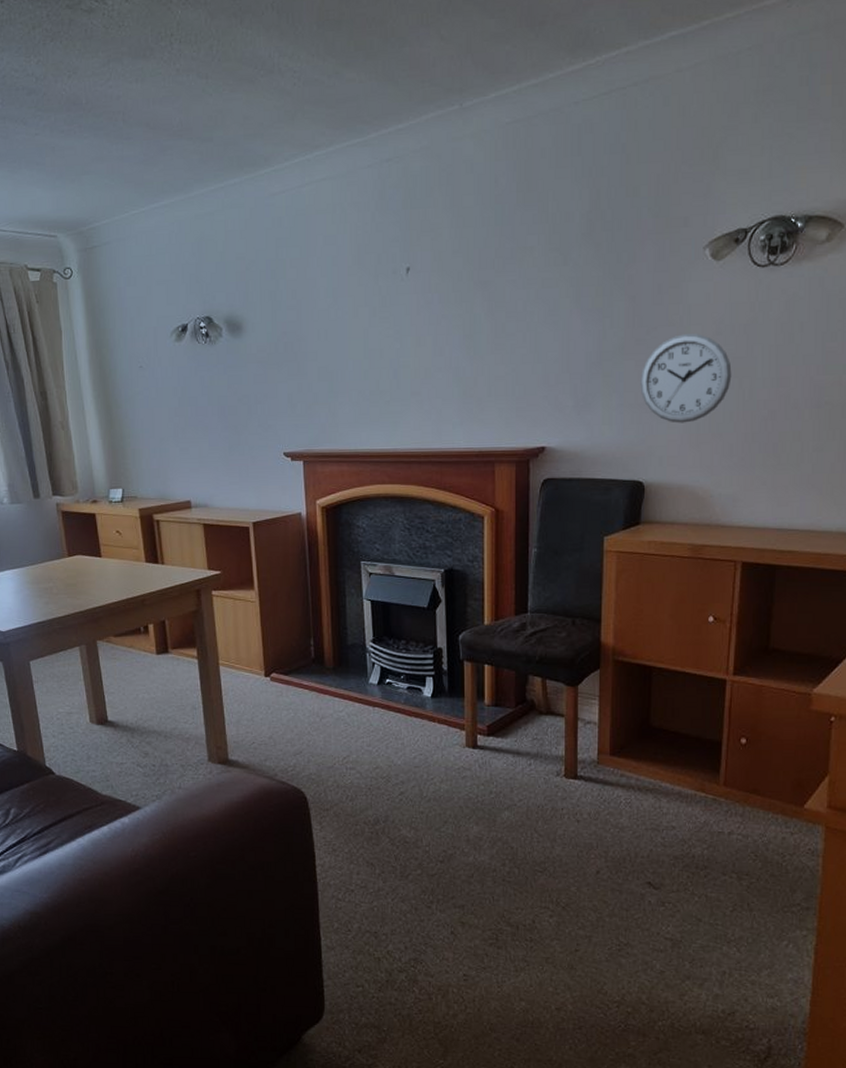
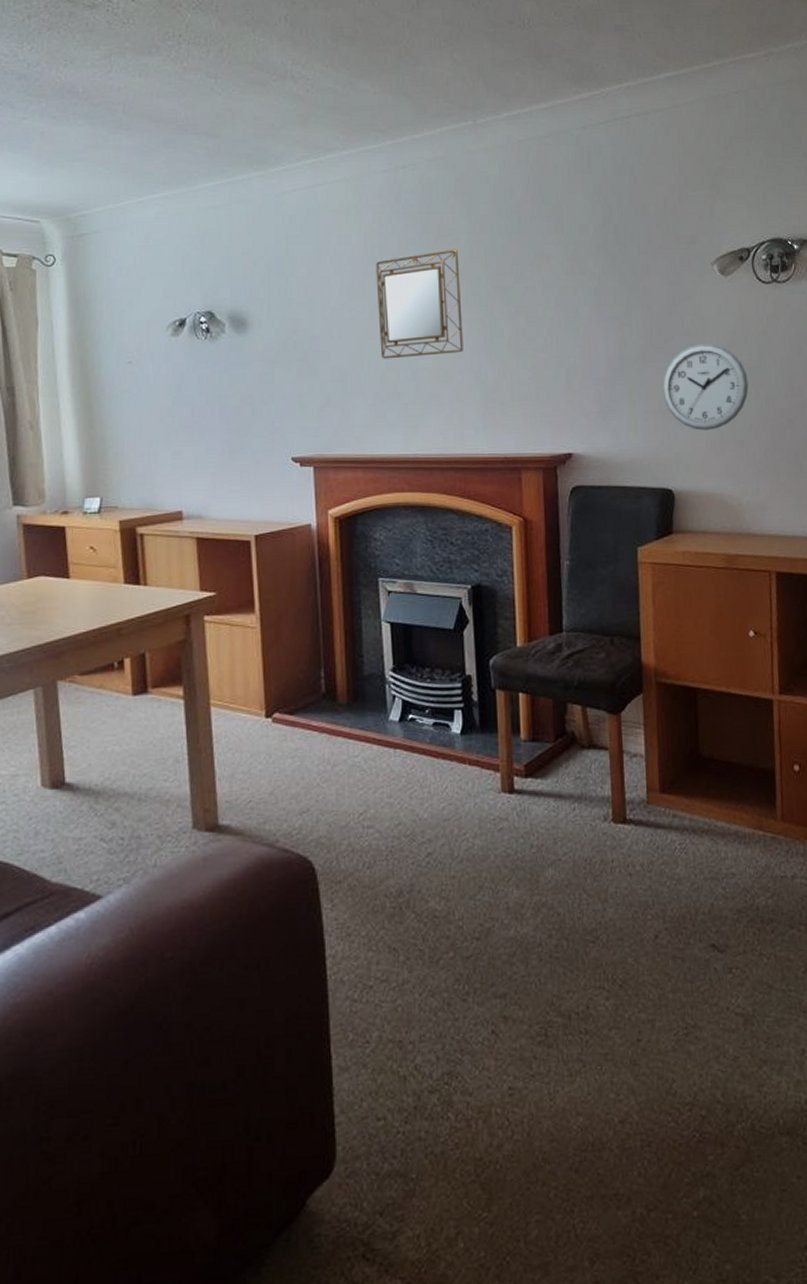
home mirror: none [360,244,443,358] -> present [376,249,463,359]

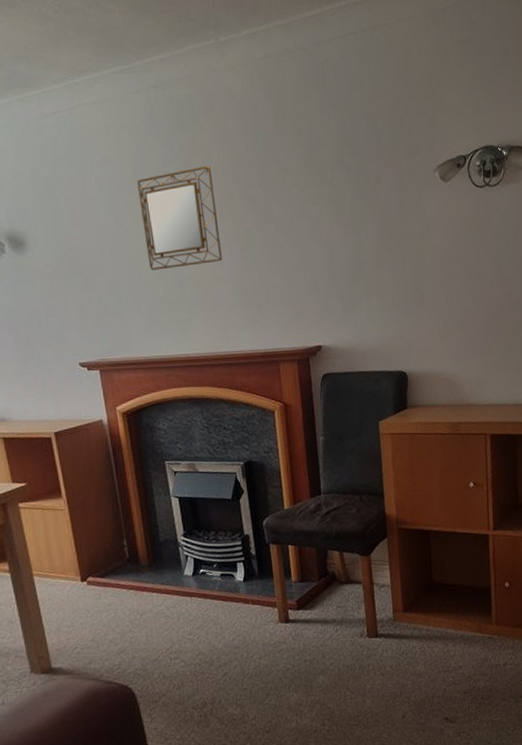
wall clock: present [662,344,749,431] -> none [394,243,467,320]

